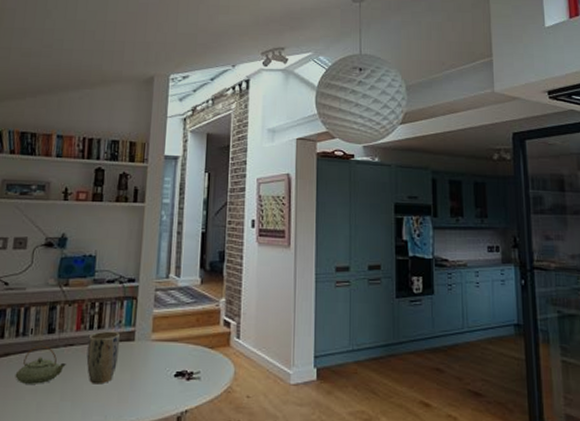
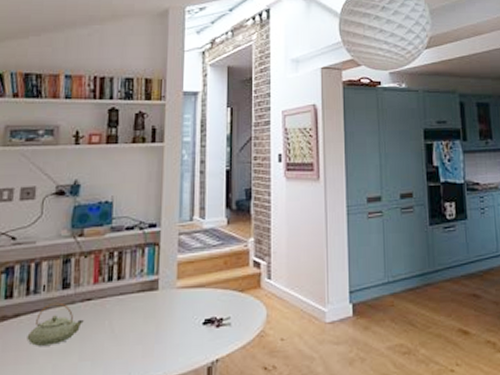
plant pot: present [86,331,121,385] -> none [106,281,143,340]

